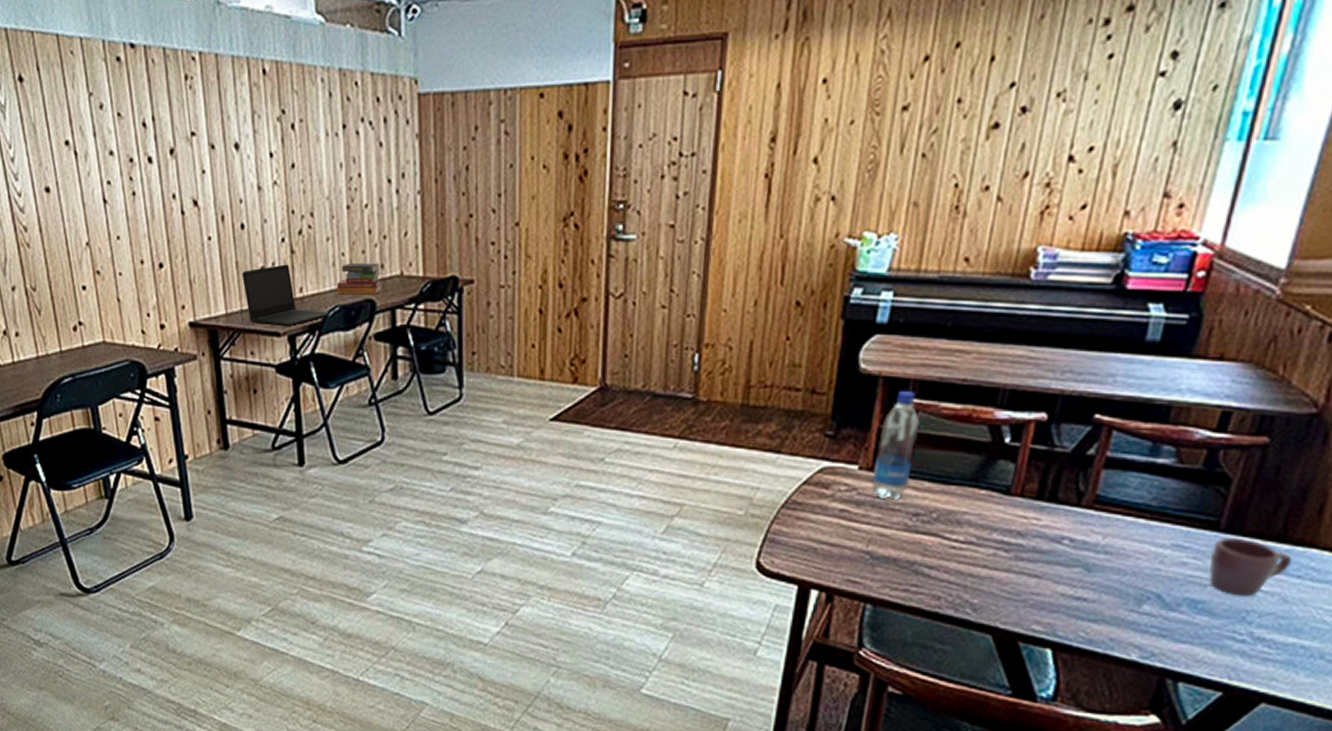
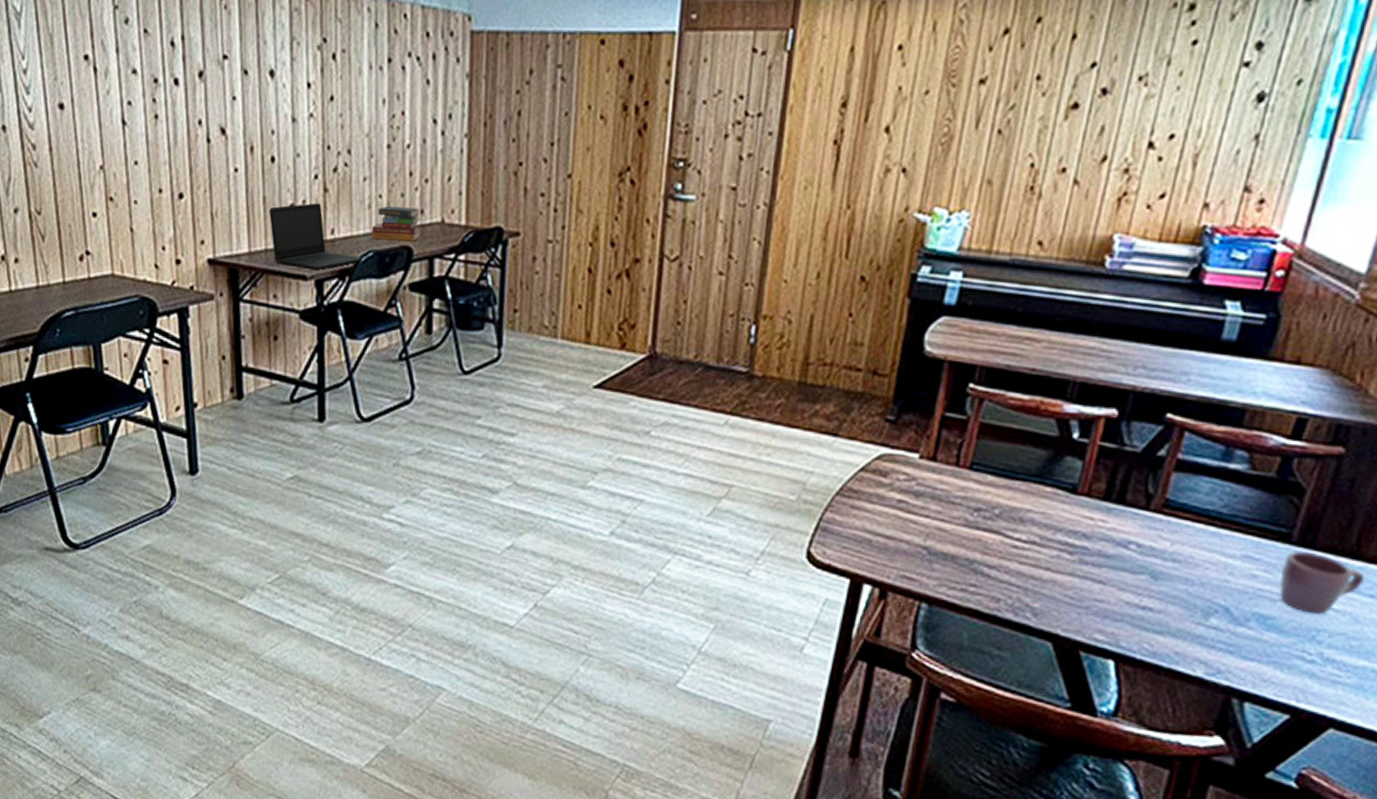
bottle: present [871,391,920,500] -> none [932,377,985,493]

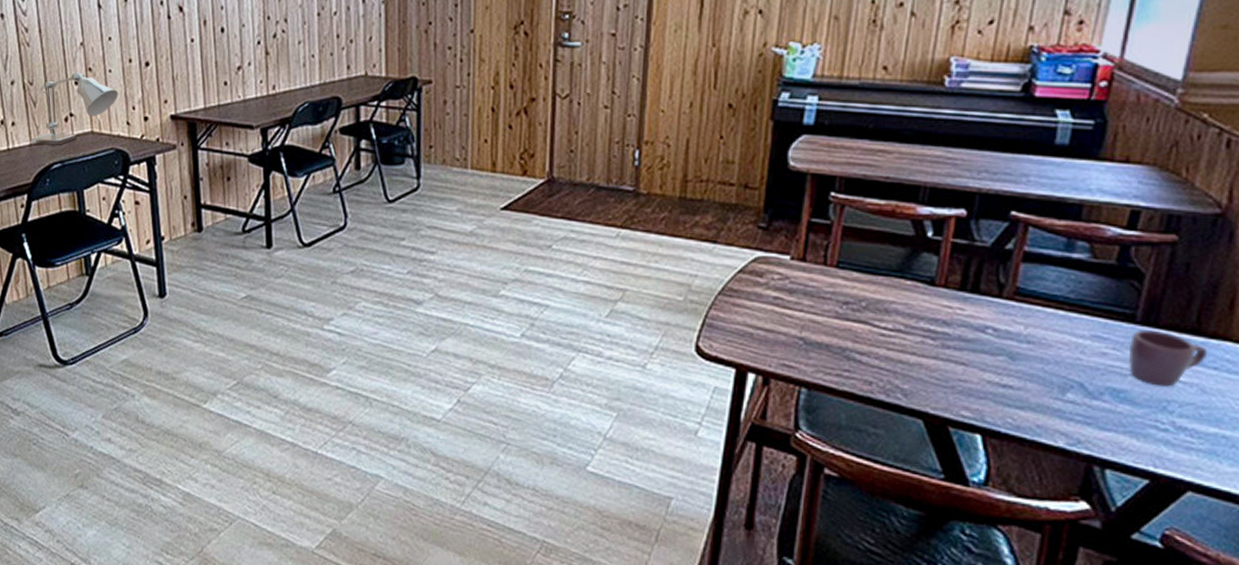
desk lamp: none [38,200,146,290] -> present [31,71,119,146]
laptop: present [269,202,363,271] -> none [220,64,300,121]
books: present [370,205,420,242] -> none [306,63,347,93]

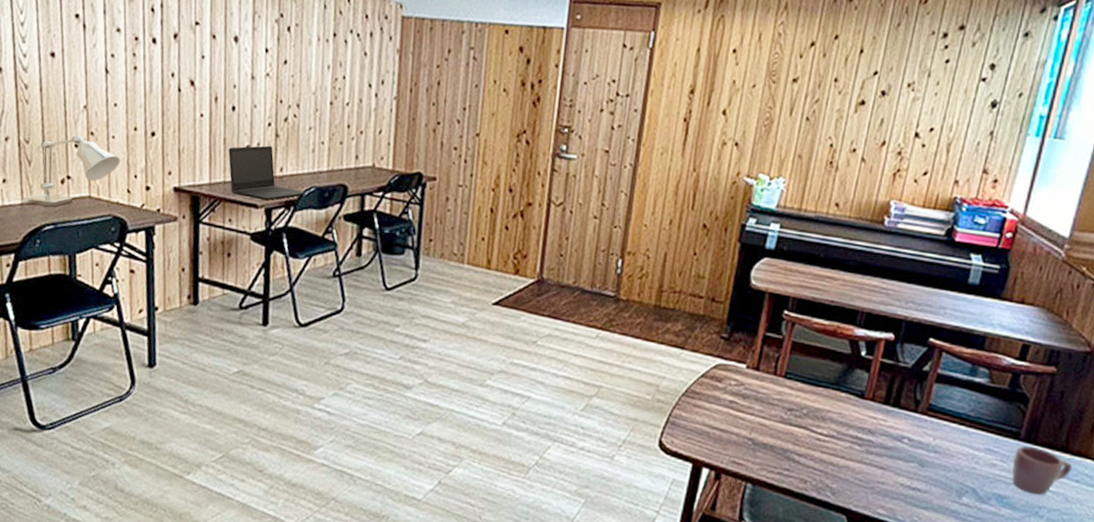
laptop: none [220,64,300,121] -> present [228,145,306,201]

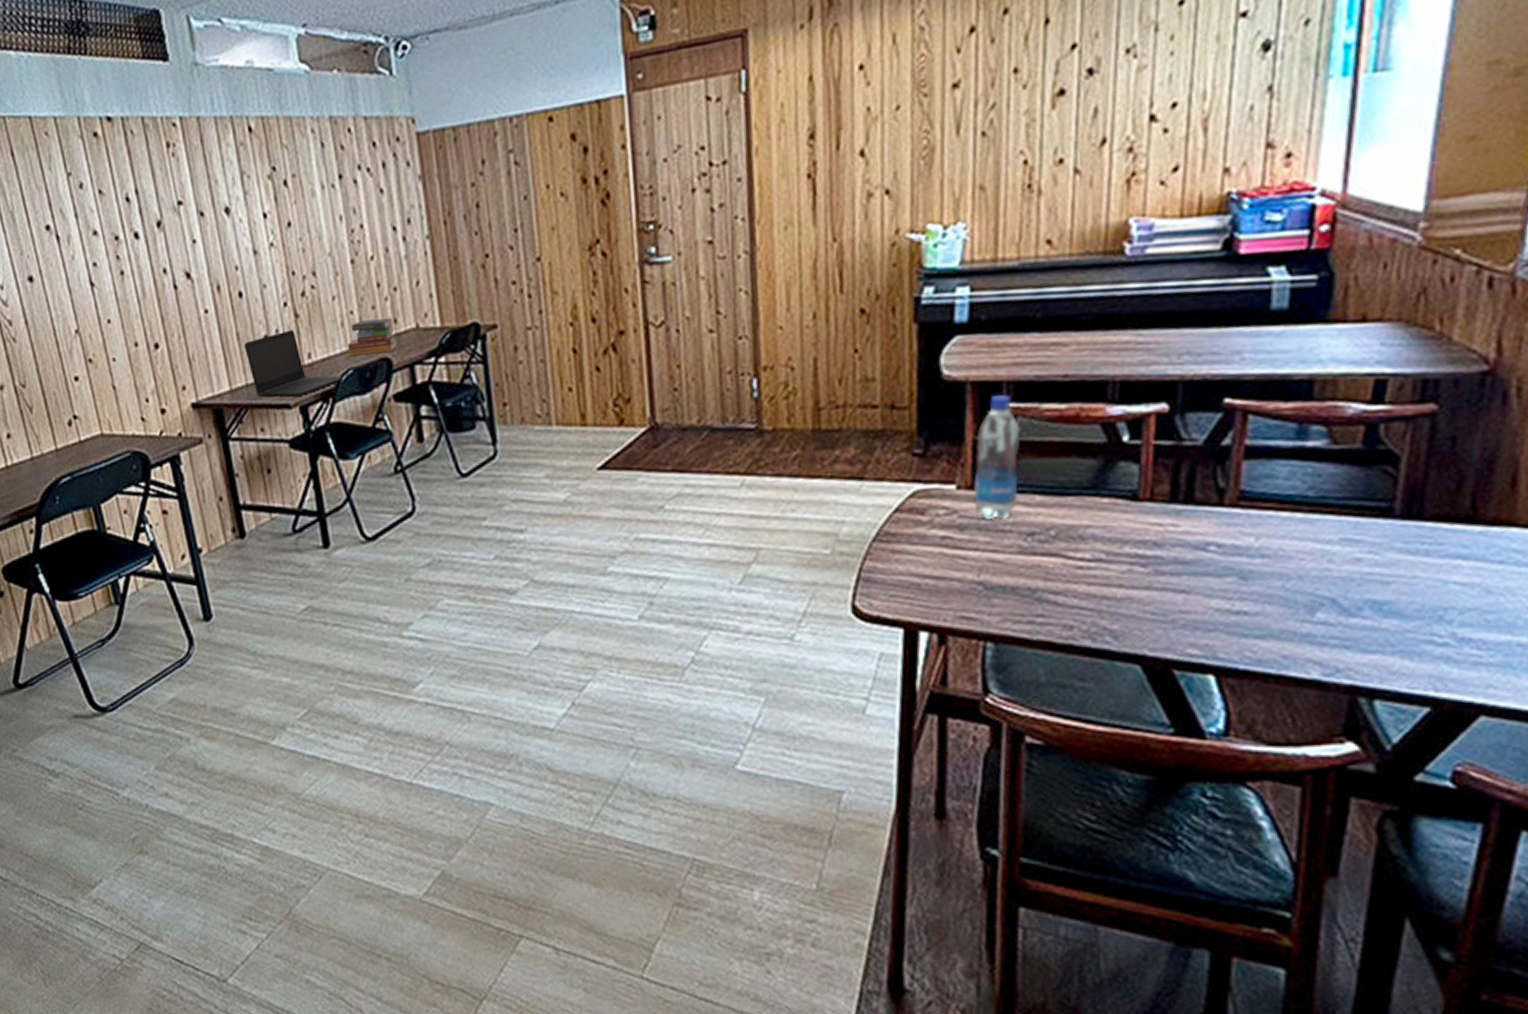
desk lamp: present [23,134,121,208] -> none [32,365,128,459]
books: none [313,150,355,181] -> present [347,318,397,357]
bottle: none [756,306,796,396] -> present [973,395,1021,520]
mug: present [1011,446,1073,495] -> none [1389,523,1489,592]

